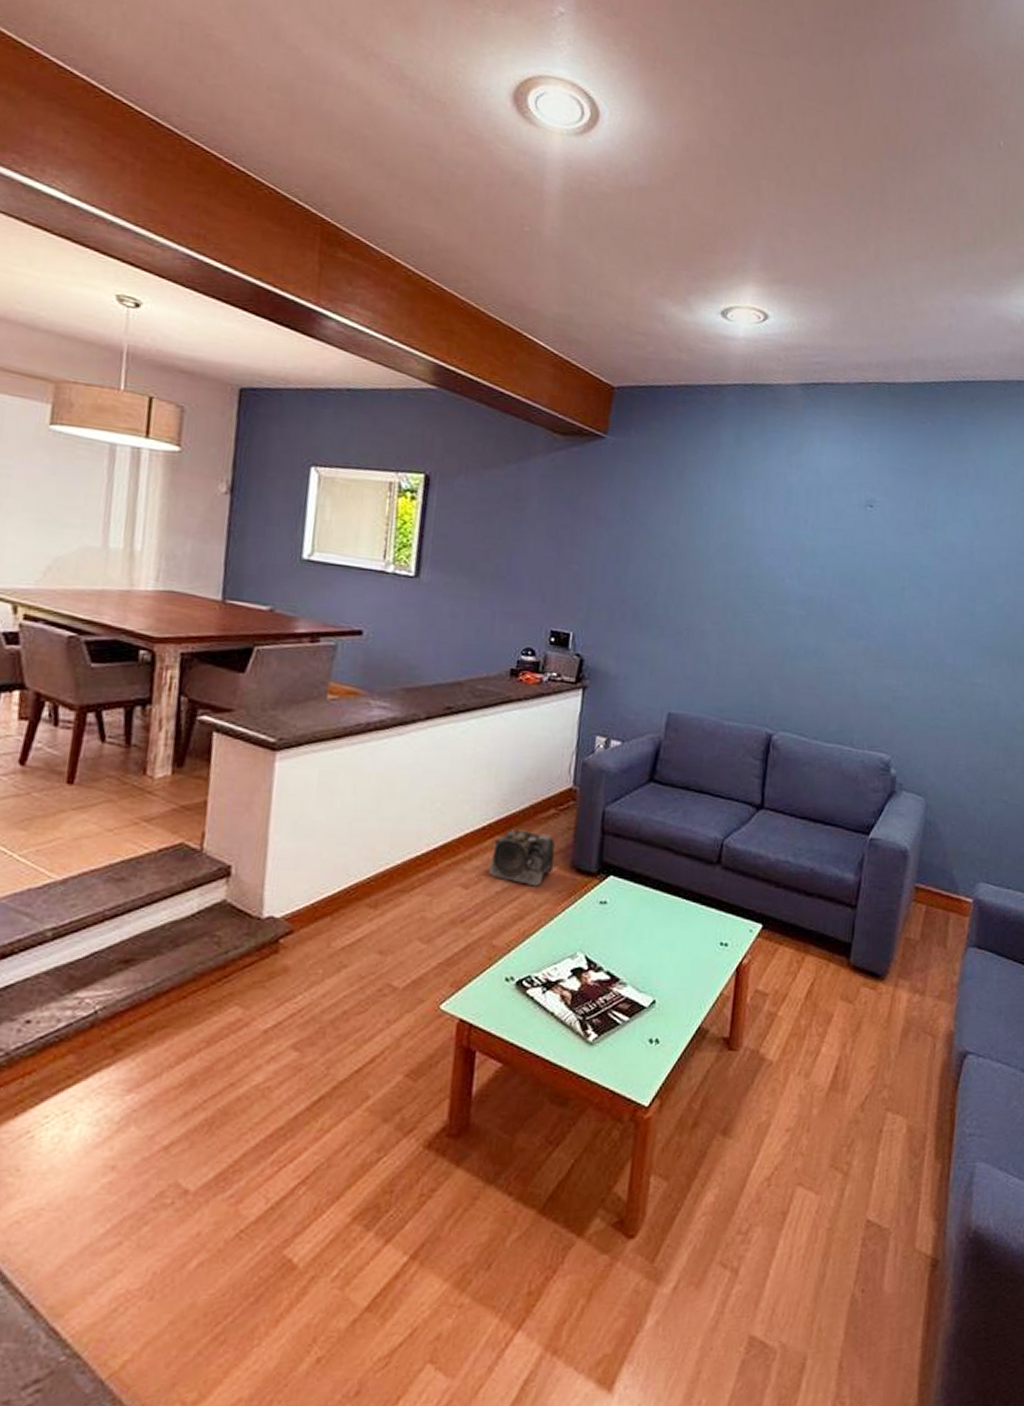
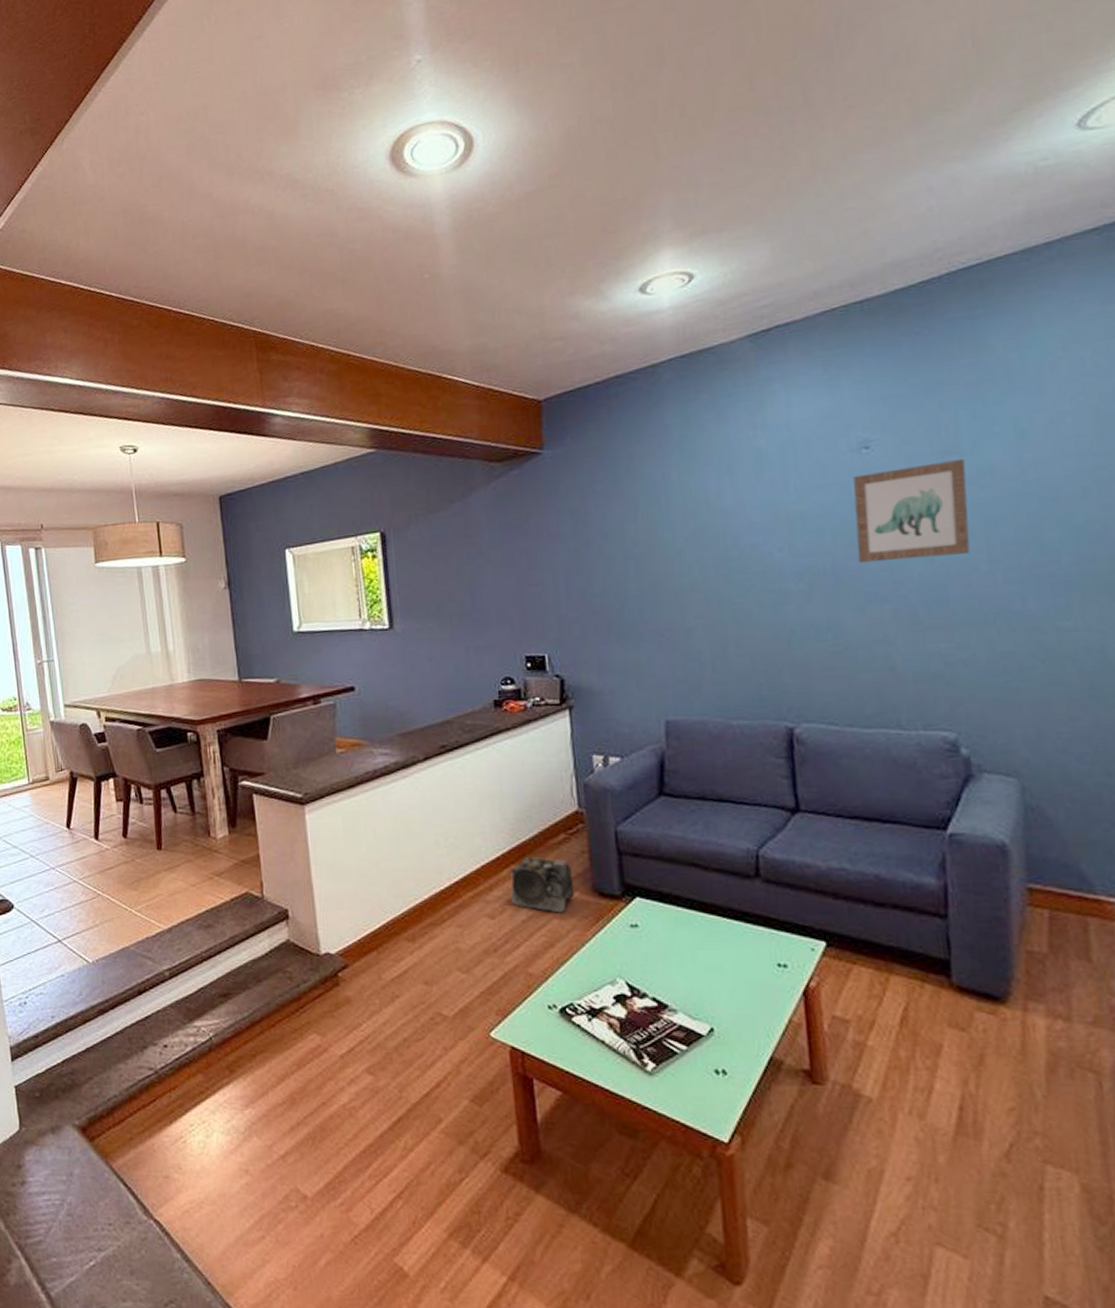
wall art: none [848,527,937,611] -> present [853,459,970,563]

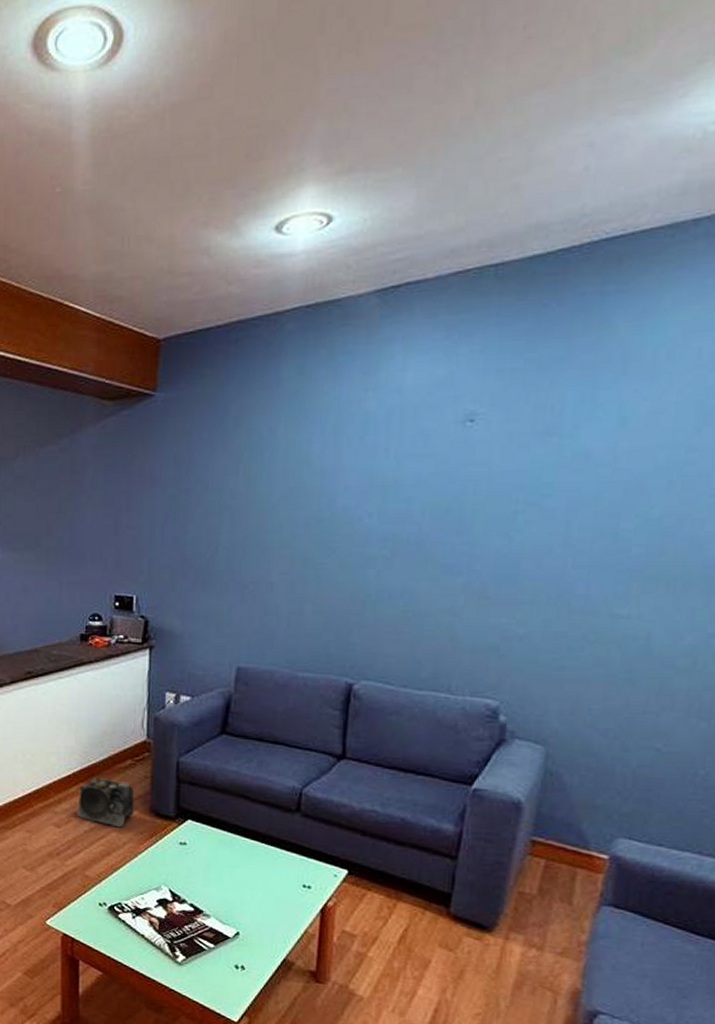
wall art: present [853,459,970,563] -> none [442,442,564,536]

